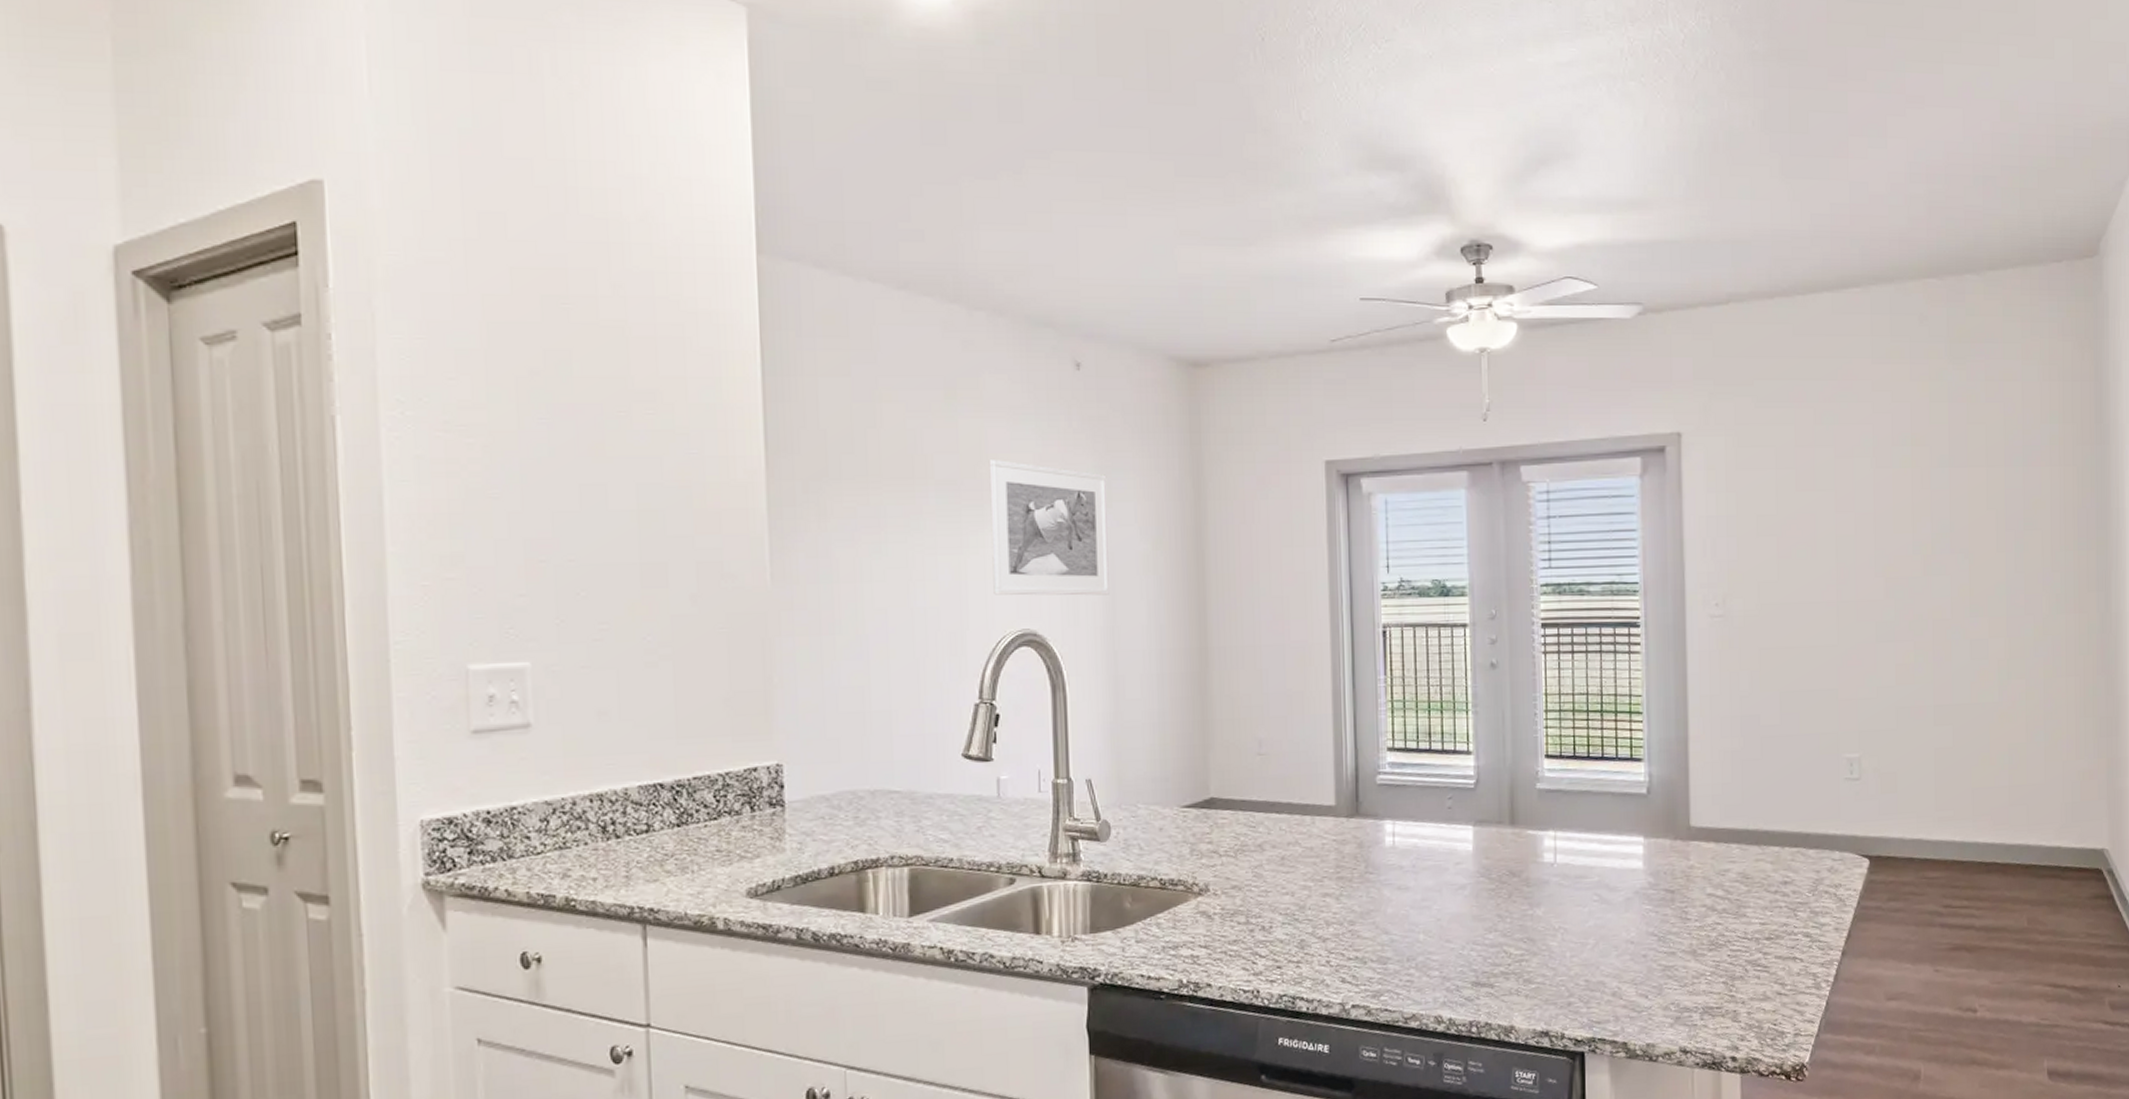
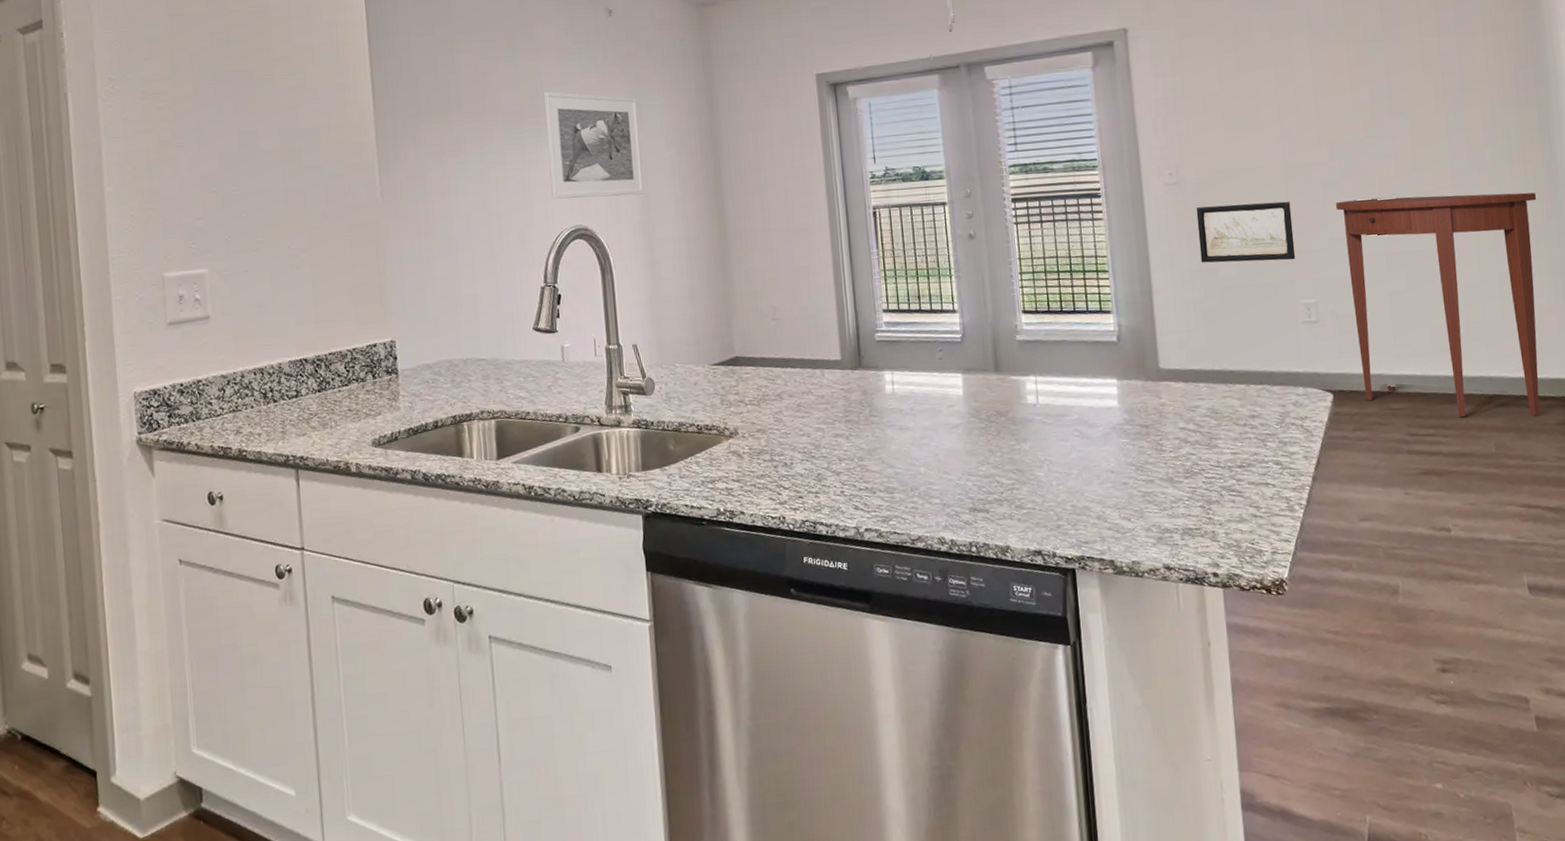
wall art: none [1741,642,1842,709] -> present [1196,201,1296,263]
console table: none [1888,643,2088,889] -> present [1336,192,1540,418]

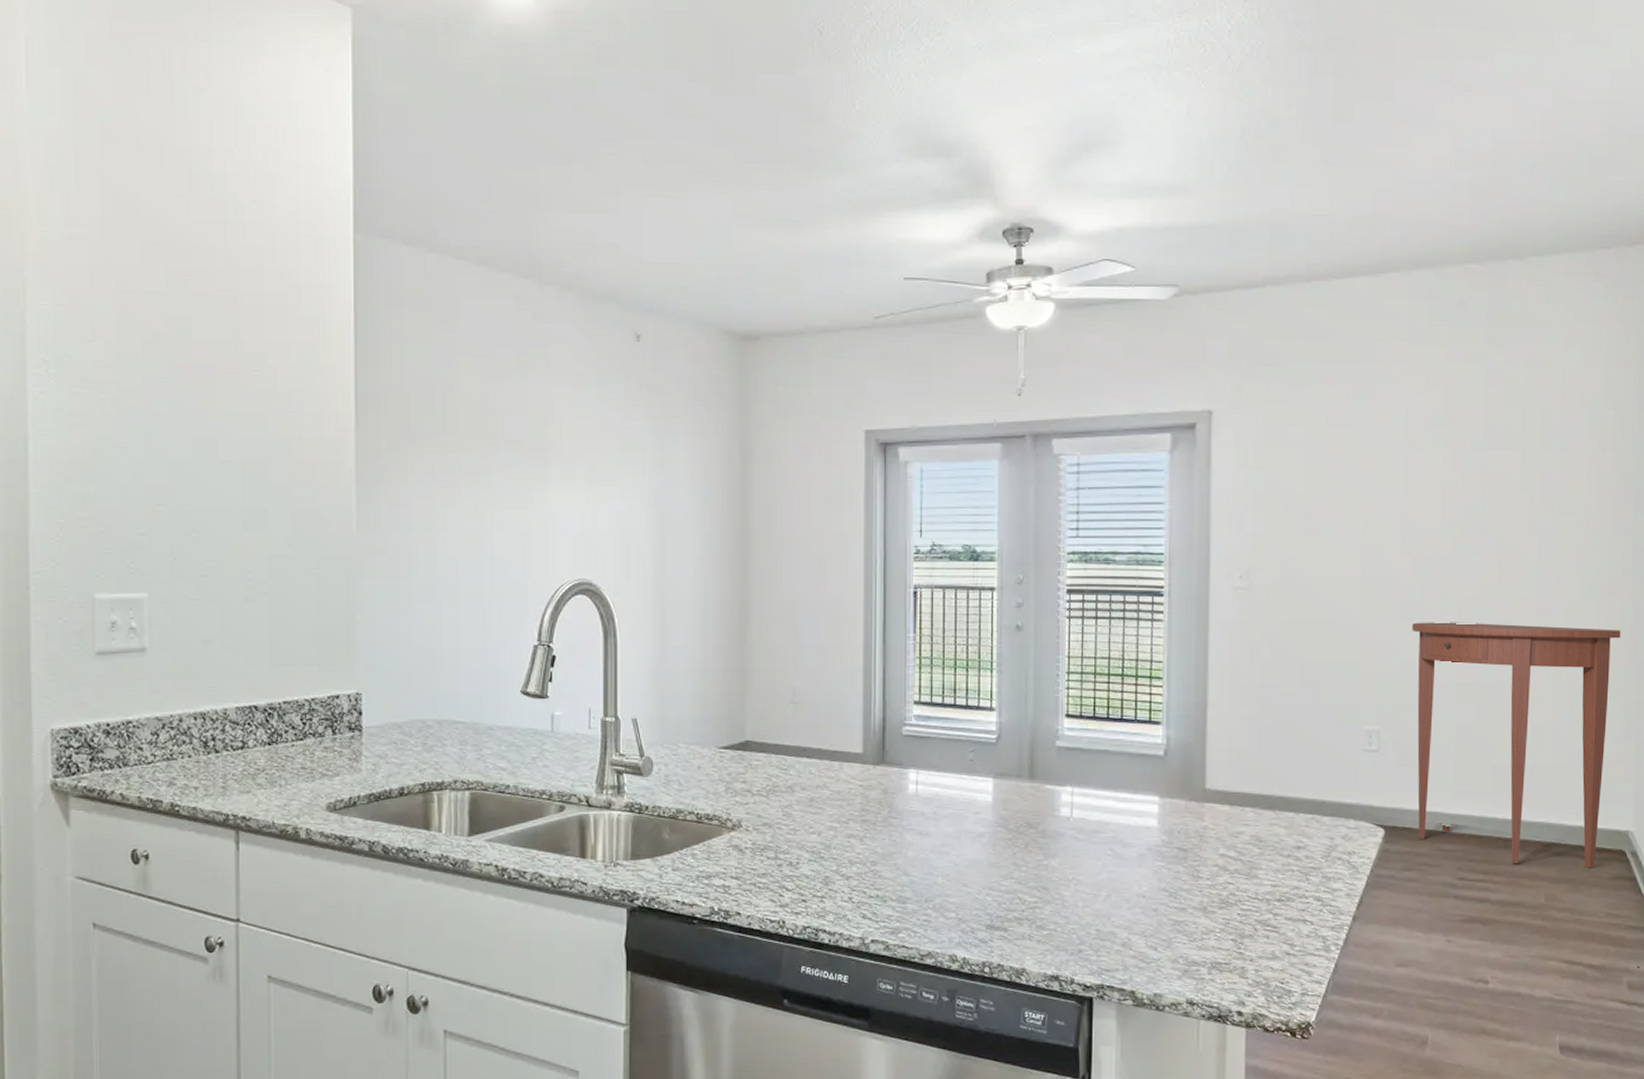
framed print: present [543,91,644,199] -> none [554,423,661,550]
wall art: present [1196,201,1296,263] -> none [1263,616,1365,682]

